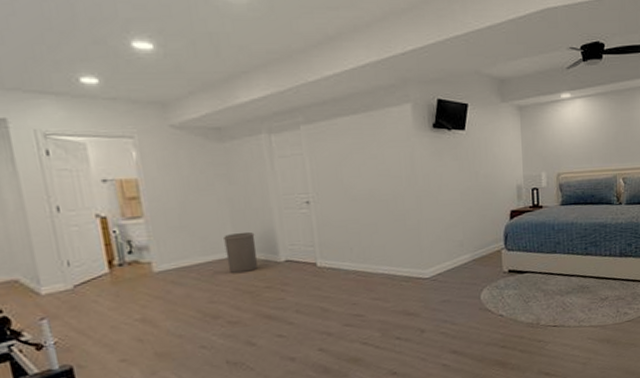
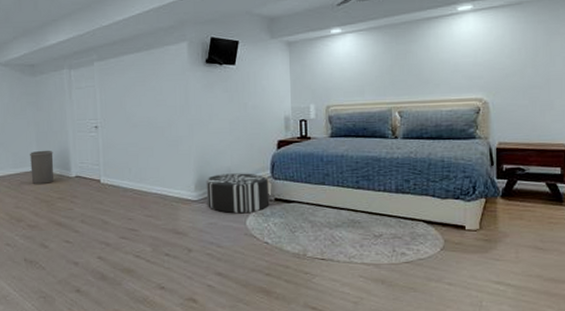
pouf: none [437,245,504,289] -> present [206,173,270,214]

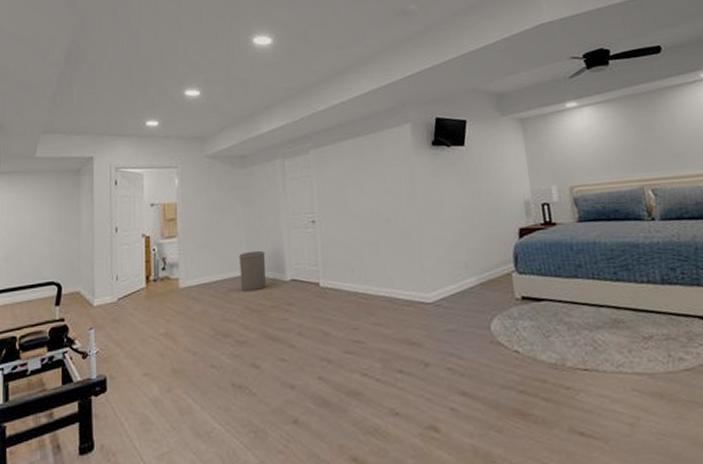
pouf: present [206,173,270,214] -> none [440,267,516,318]

